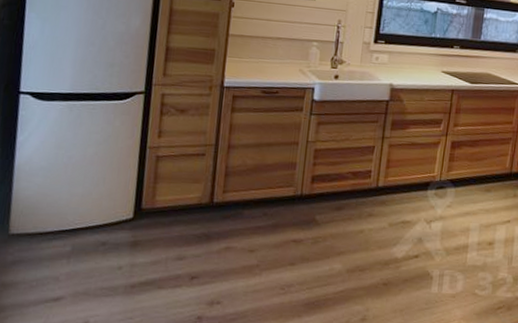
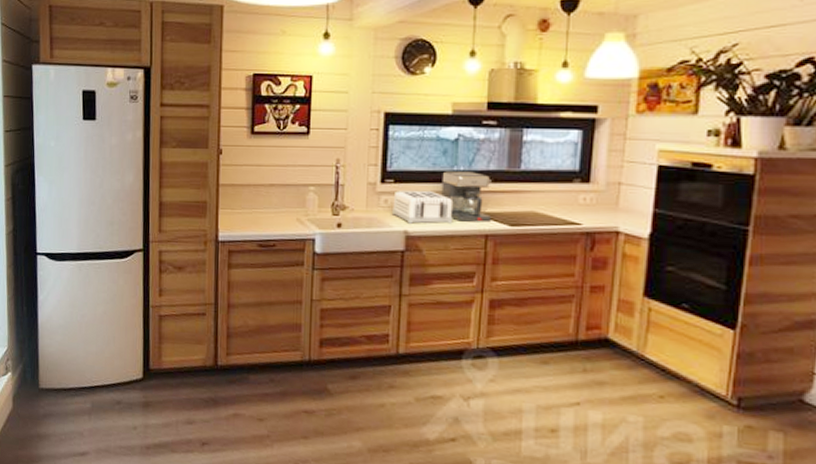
toaster: none [381,50,429,80] -> present [391,190,453,224]
coffee maker: none [421,37,458,80] -> present [441,171,492,223]

